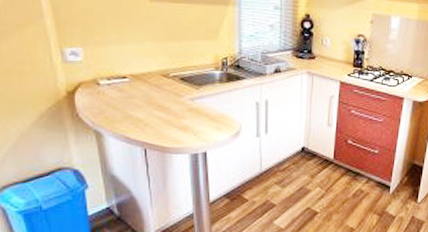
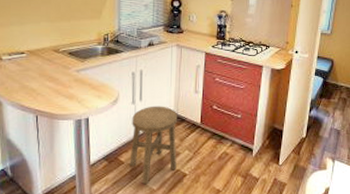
stool: none [254,139,309,222] -> present [129,106,178,184]

